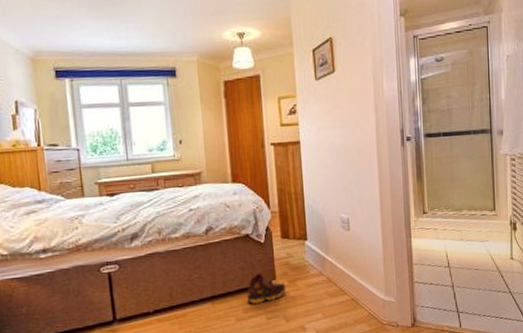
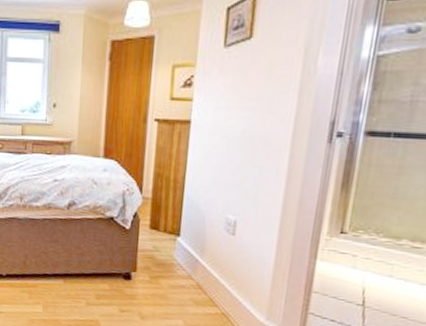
shoe: present [246,273,286,305] -> none [100,260,147,294]

